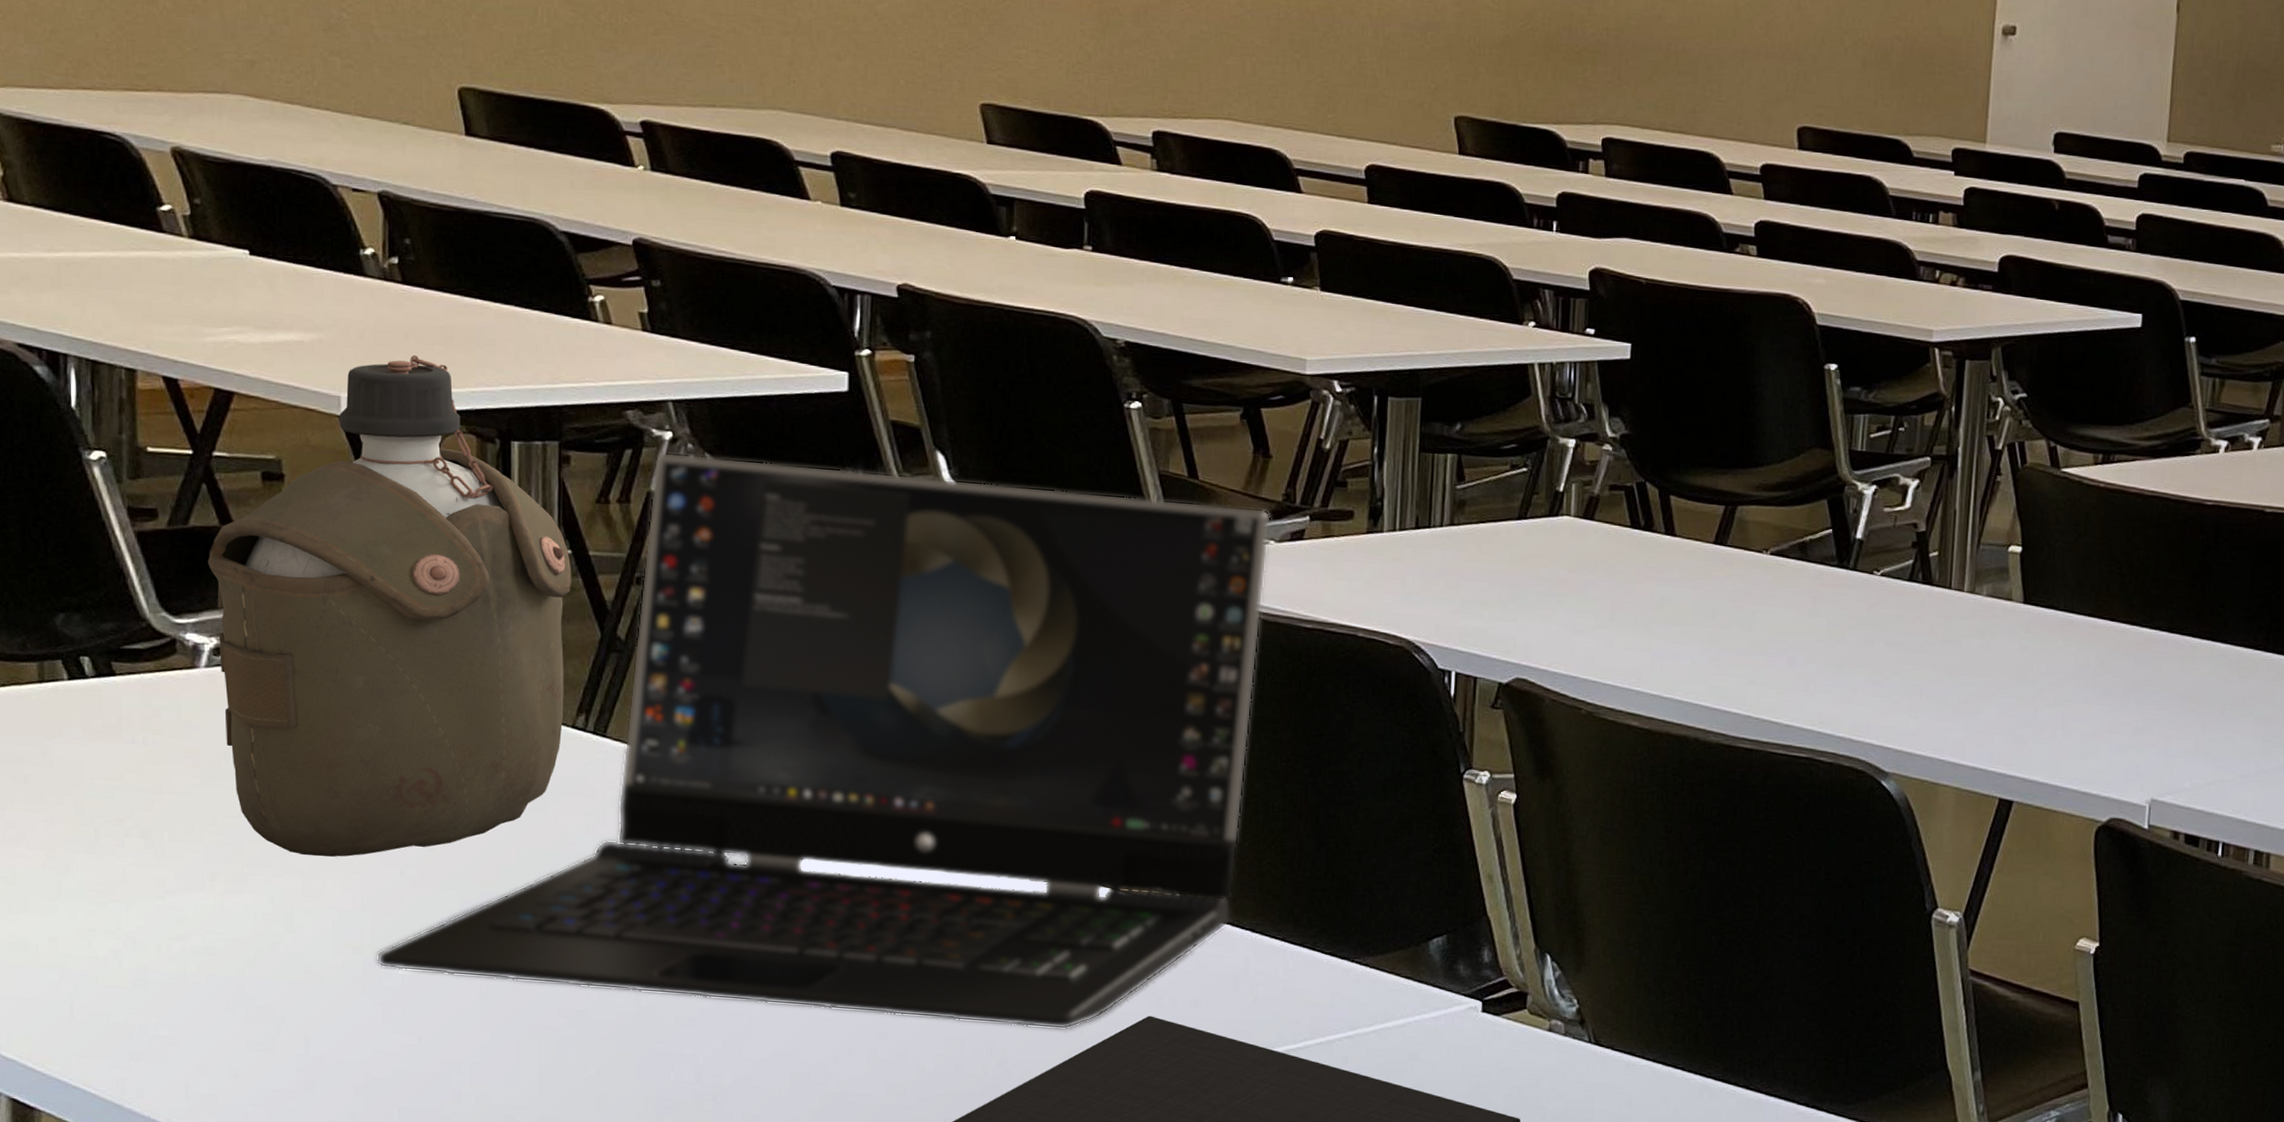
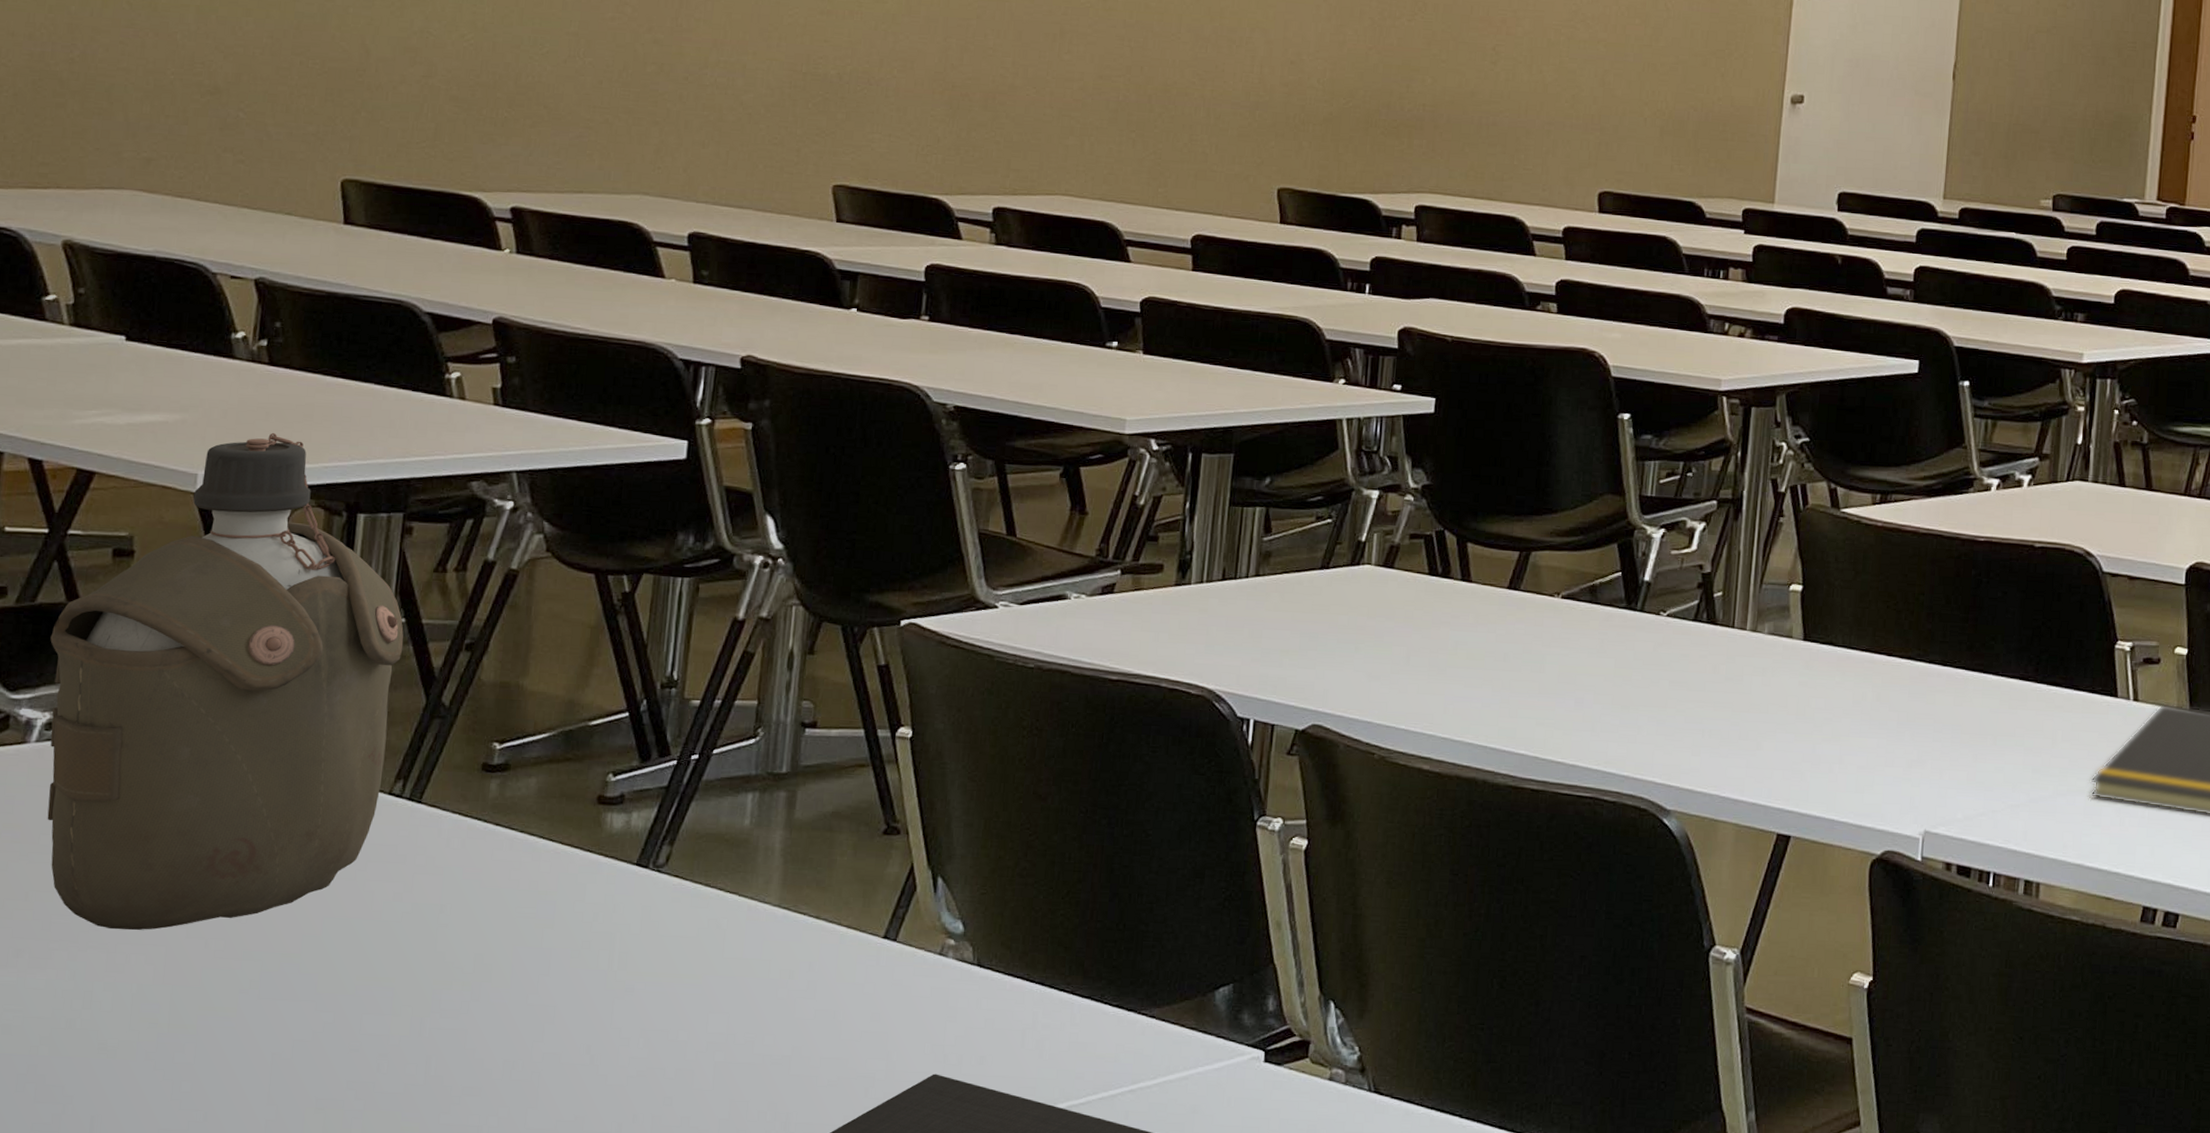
laptop: present [376,452,1272,1030] -> none [170,521,1084,1091]

